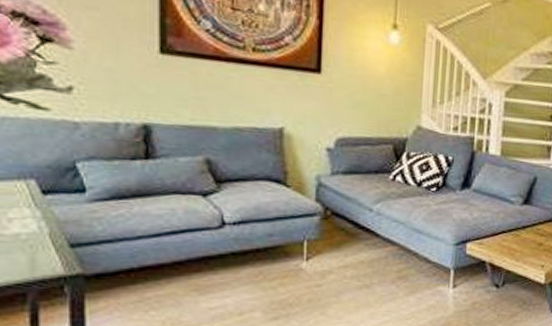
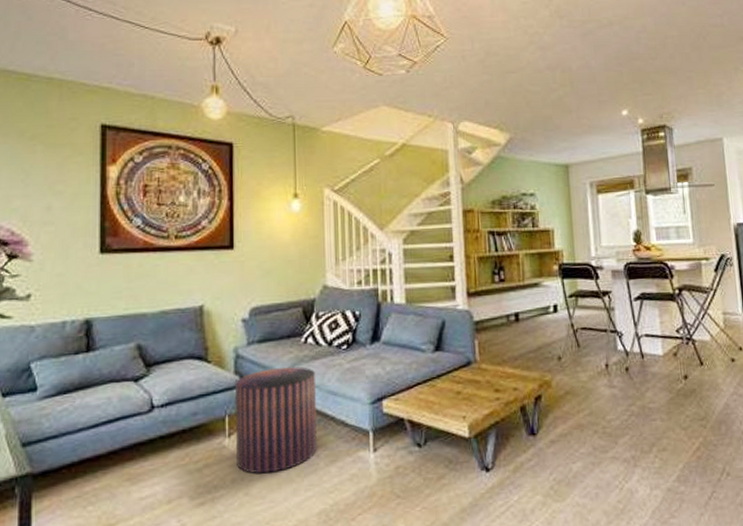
pouf: none [314,201,401,297] -> present [236,367,317,474]

